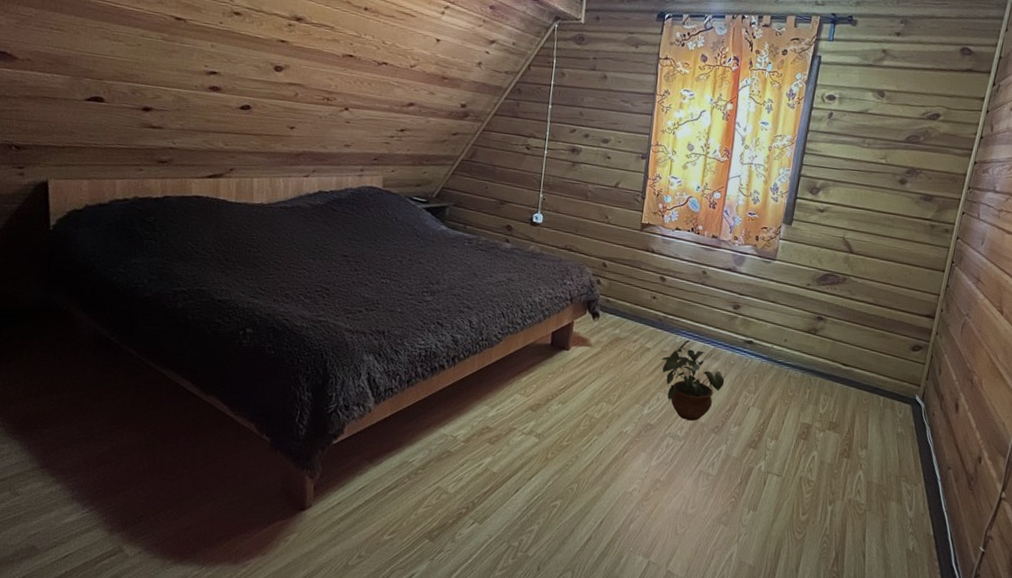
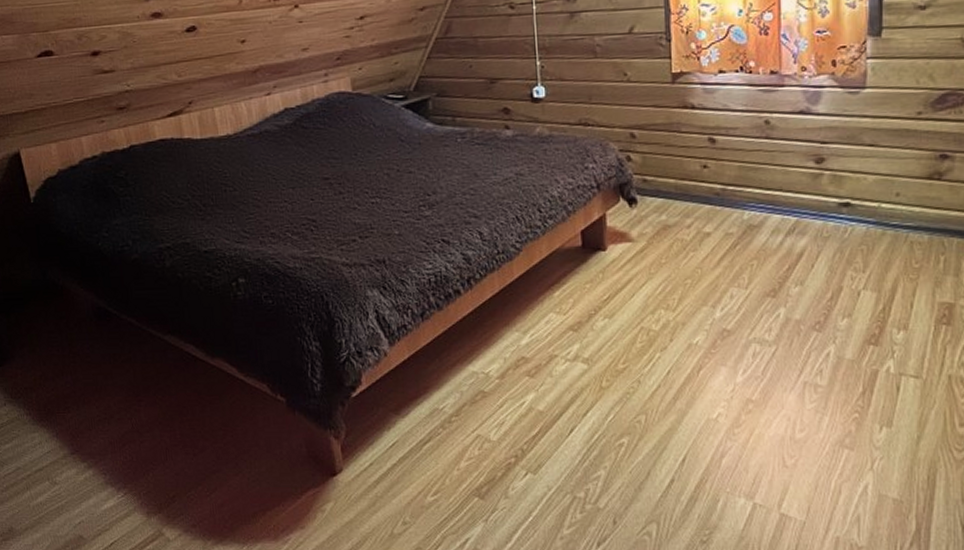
potted plant: present [660,339,725,421] -> none [726,214,819,319]

